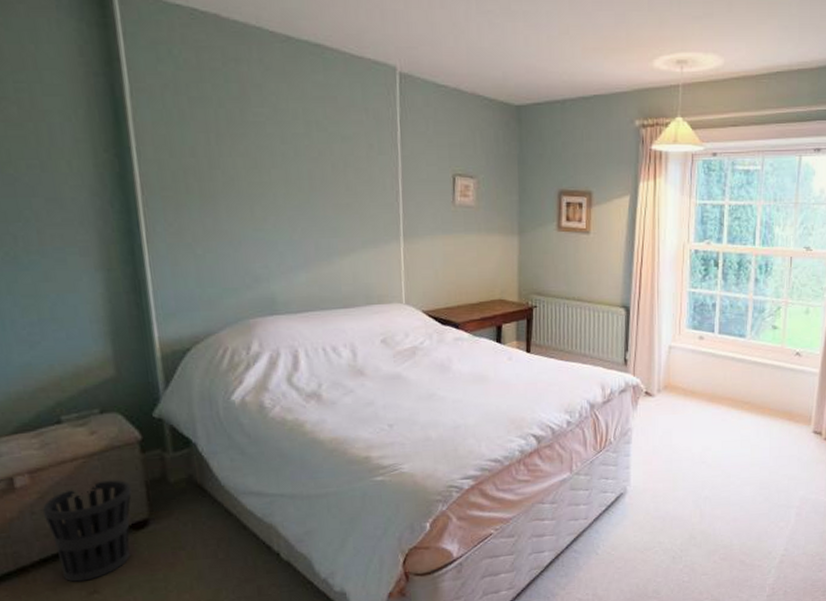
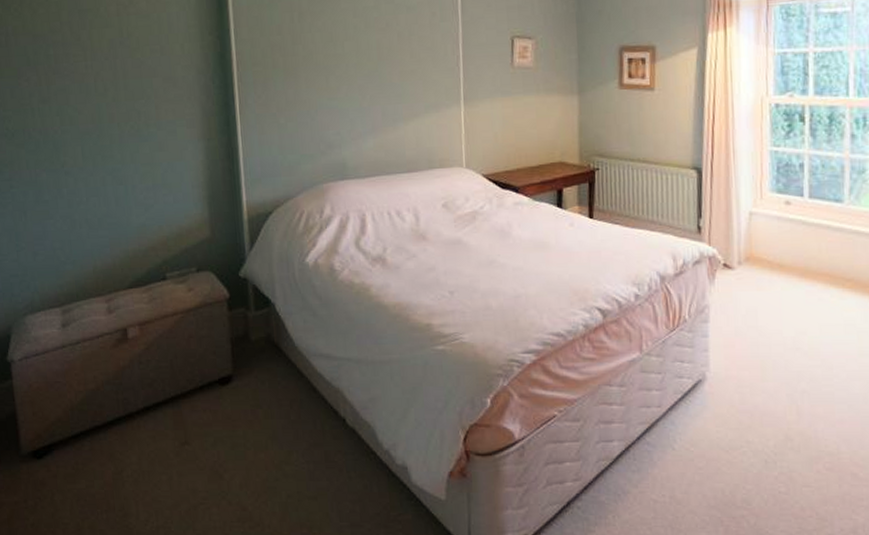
wastebasket: present [43,480,132,582] -> none [148,335,219,431]

